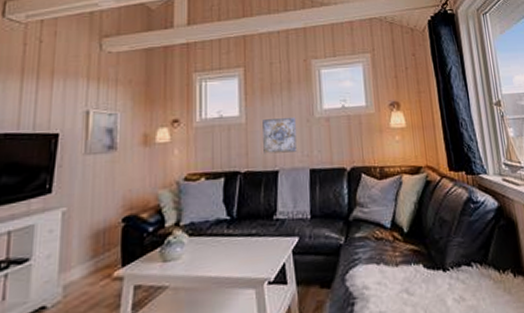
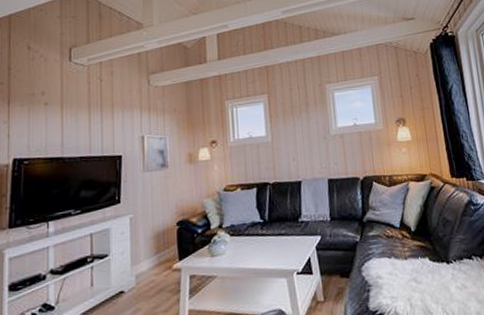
wall art: present [262,116,298,154] -> none [286,134,317,167]

